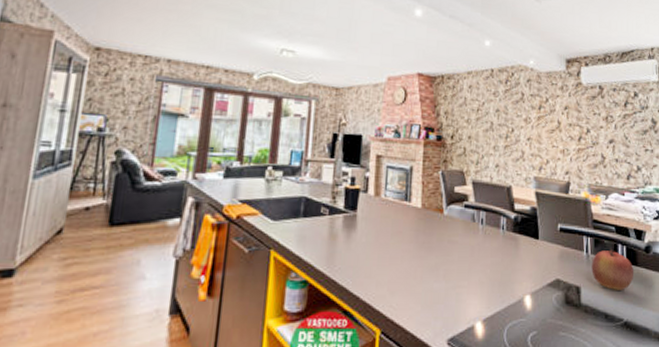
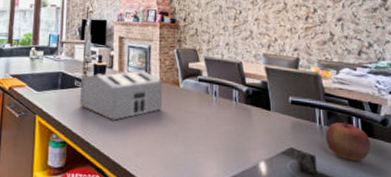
toaster: none [326,194,425,254] -> present [80,69,163,121]

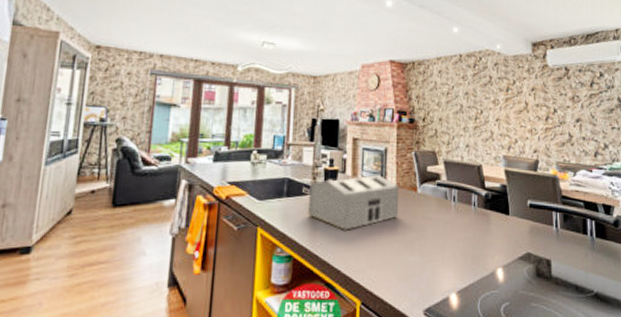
apple: present [325,120,370,161] -> none [561,222,603,263]

